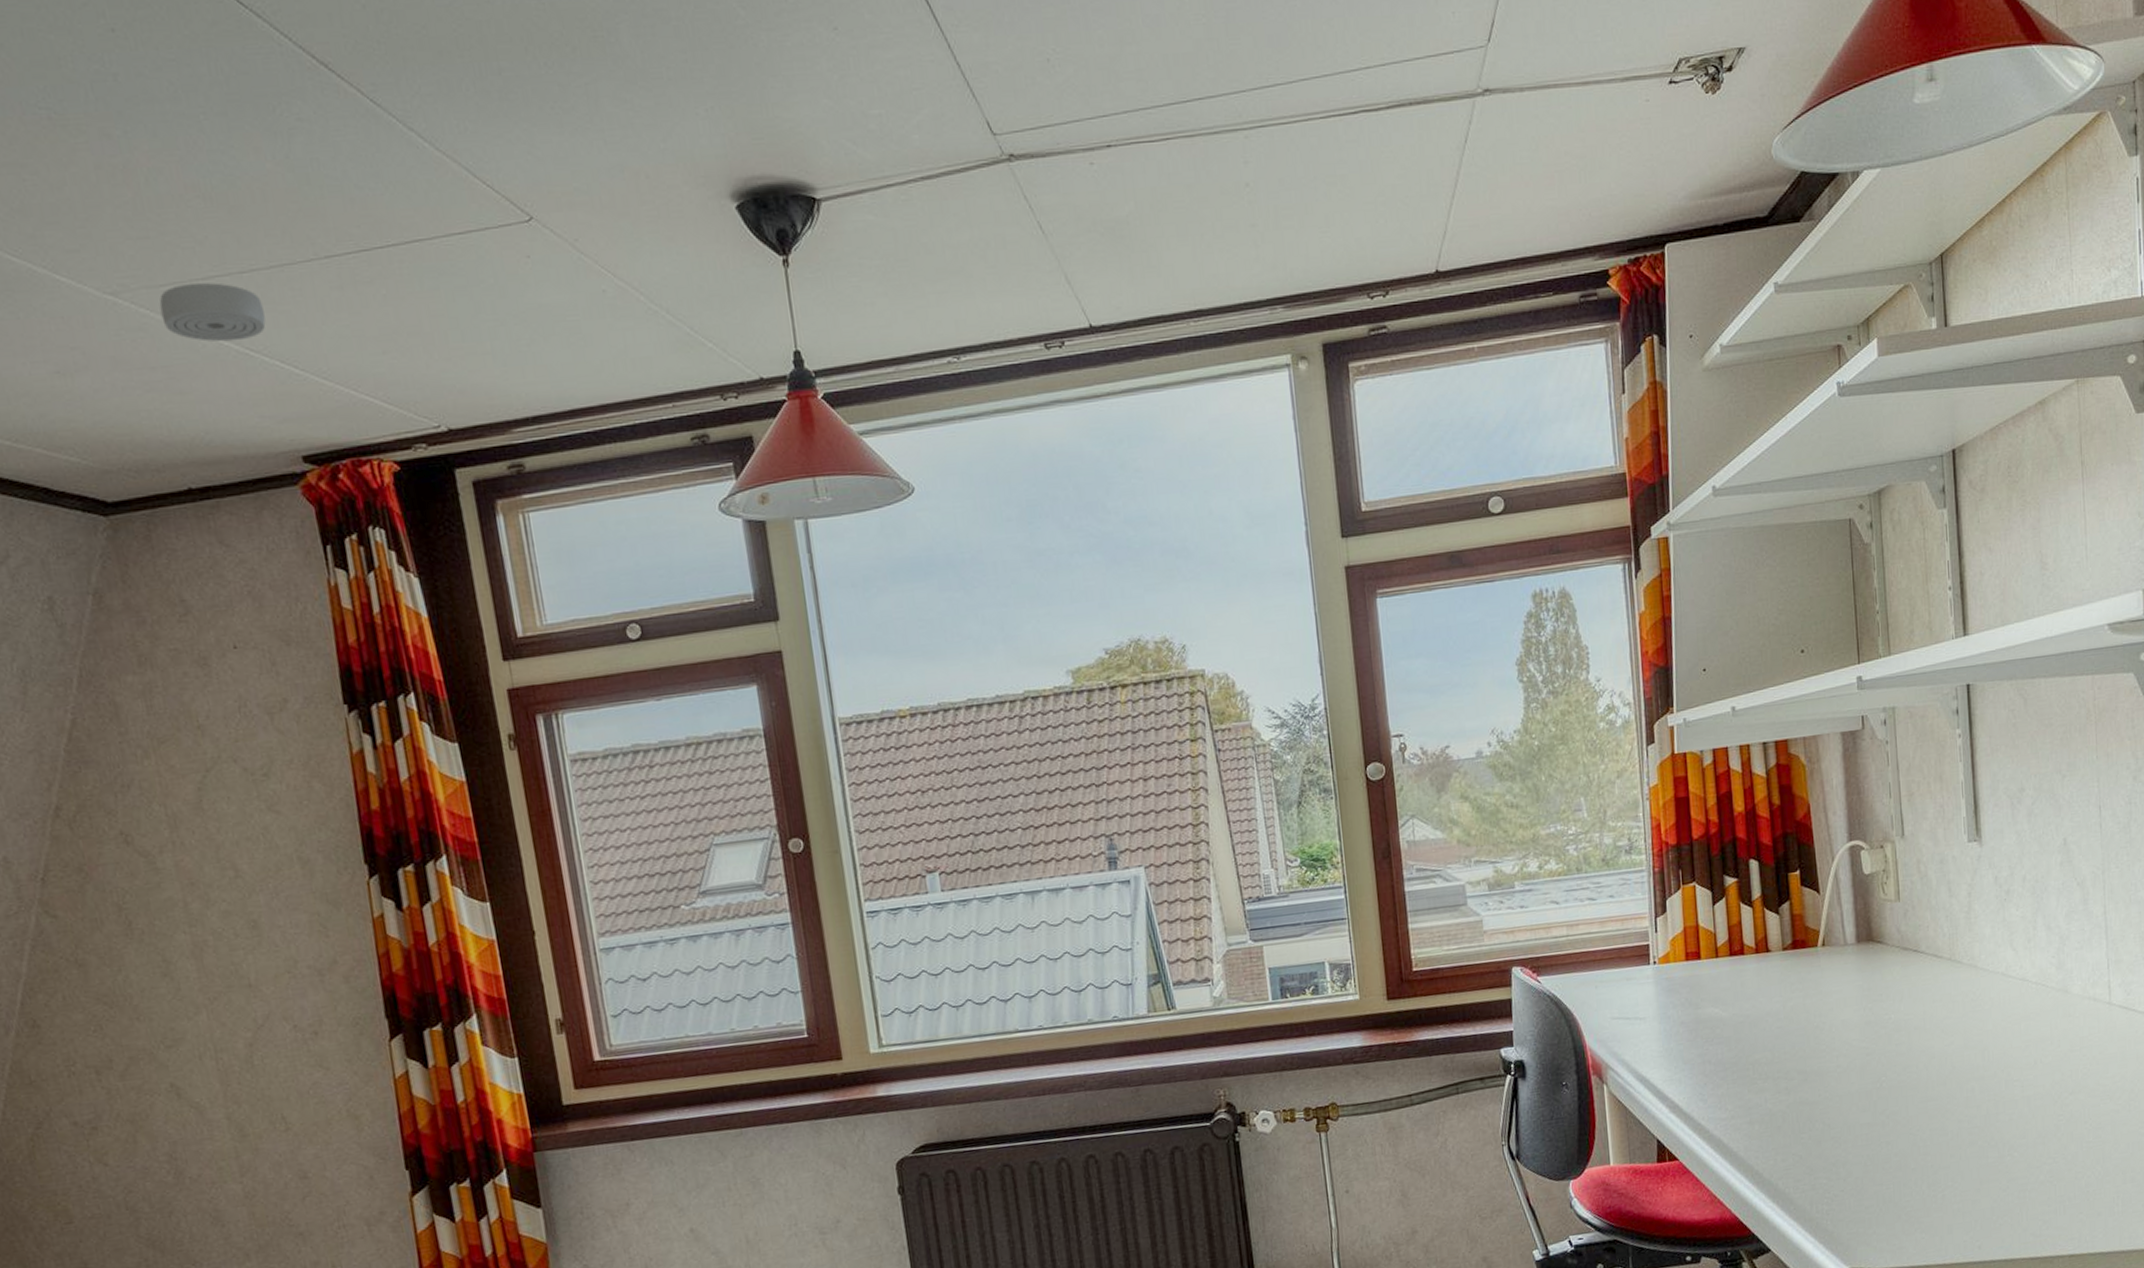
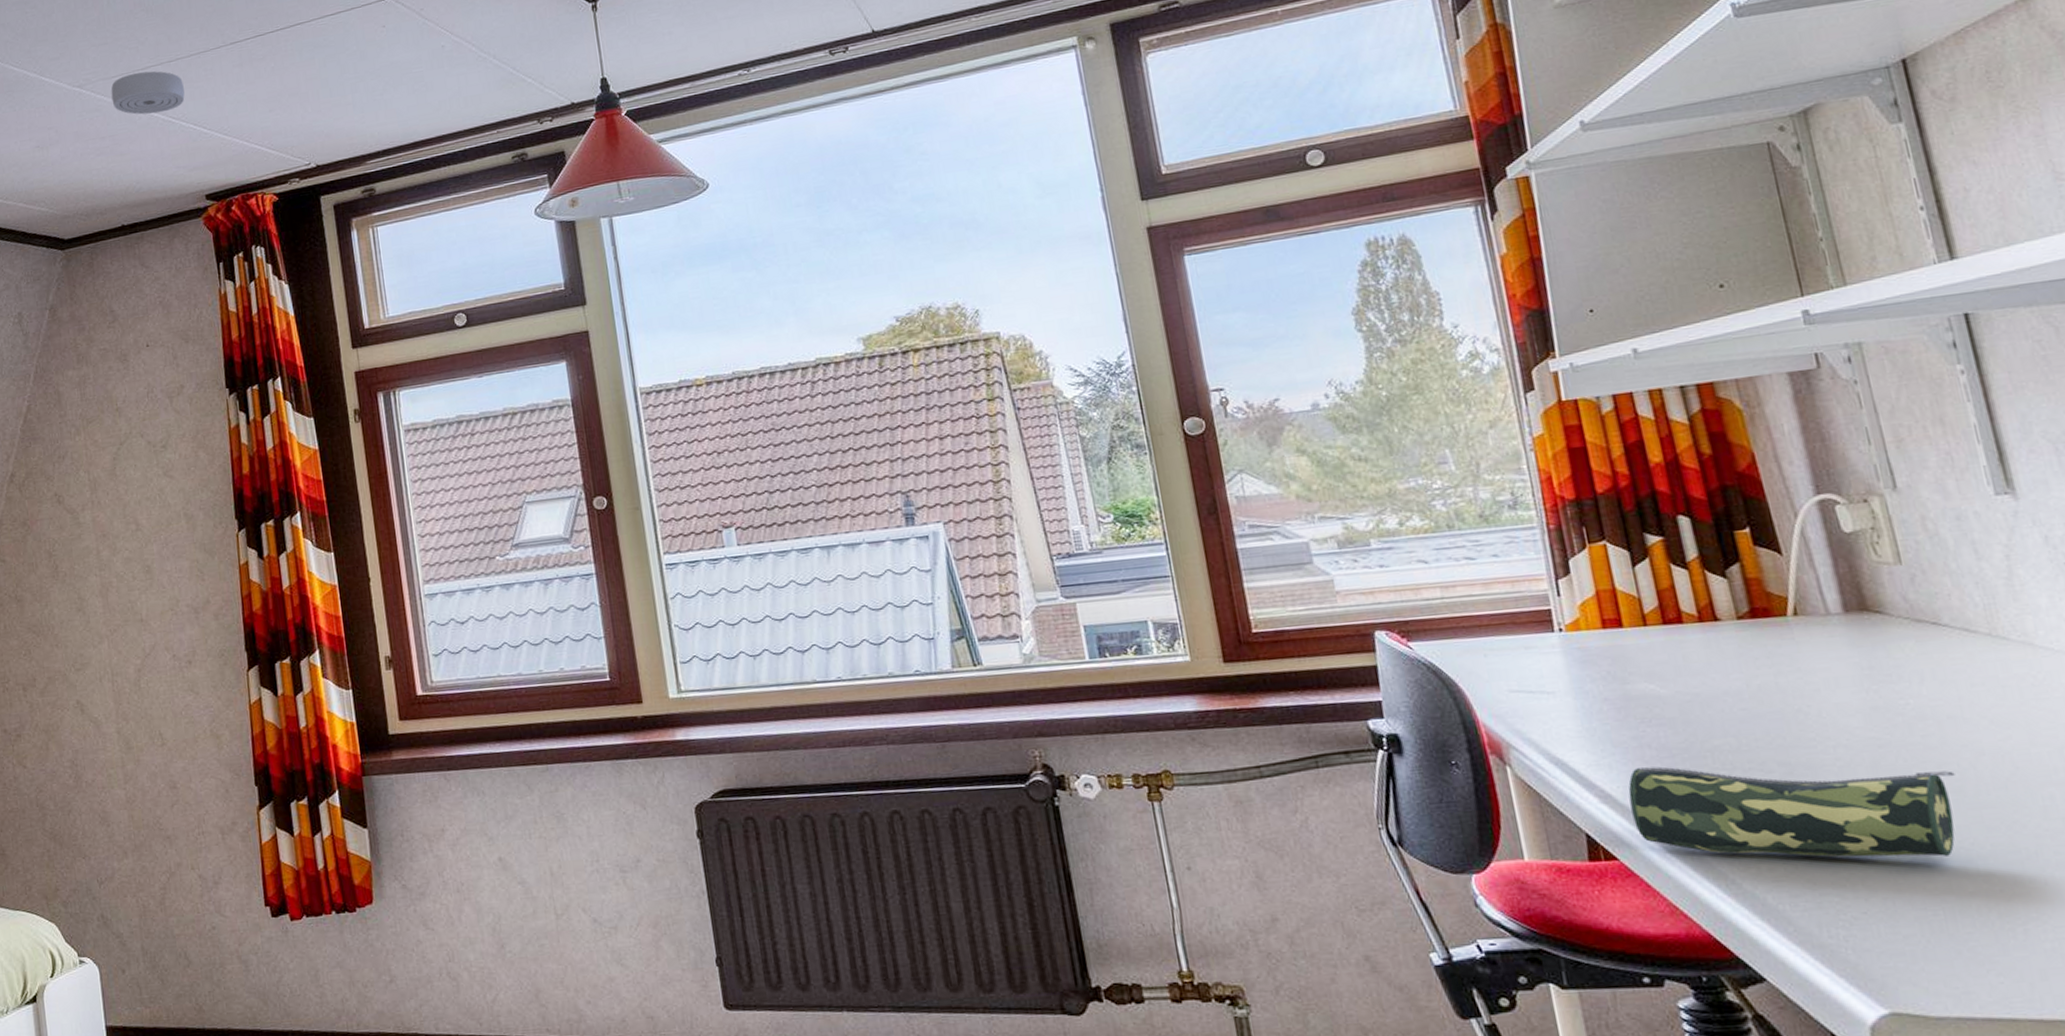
pencil case: none [1691,1072,1914,1150] -> present [1628,766,1955,858]

